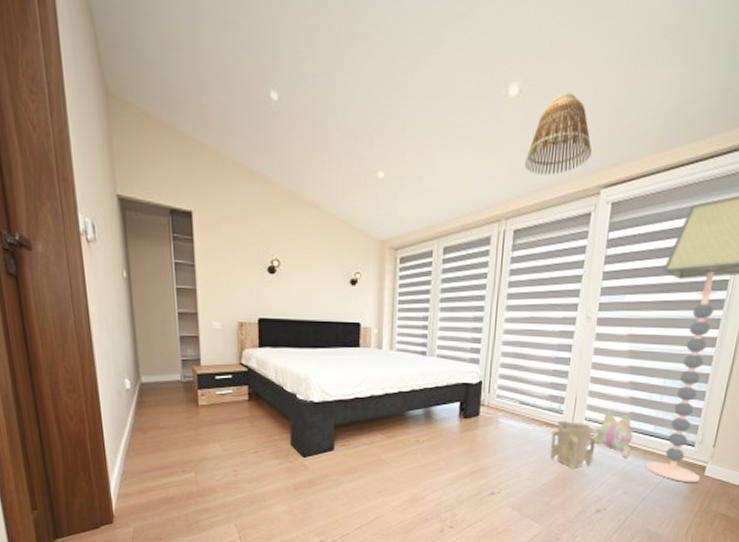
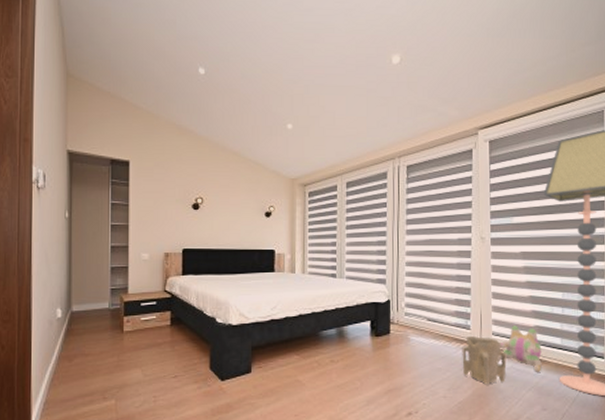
lamp shade: present [524,92,592,175] -> none [410,59,467,121]

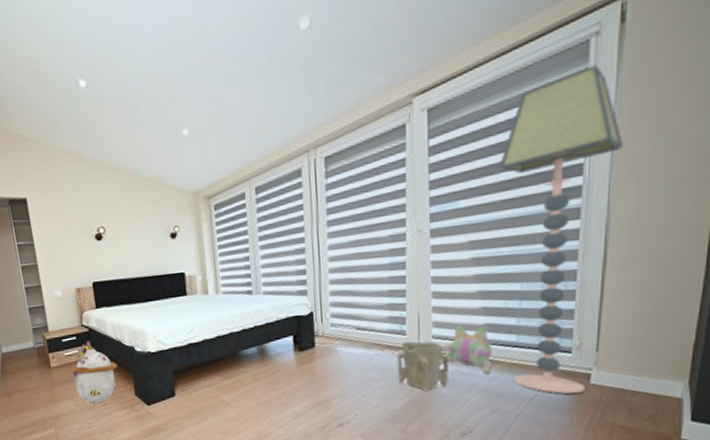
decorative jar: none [144,307,196,375] -> present [71,340,118,404]

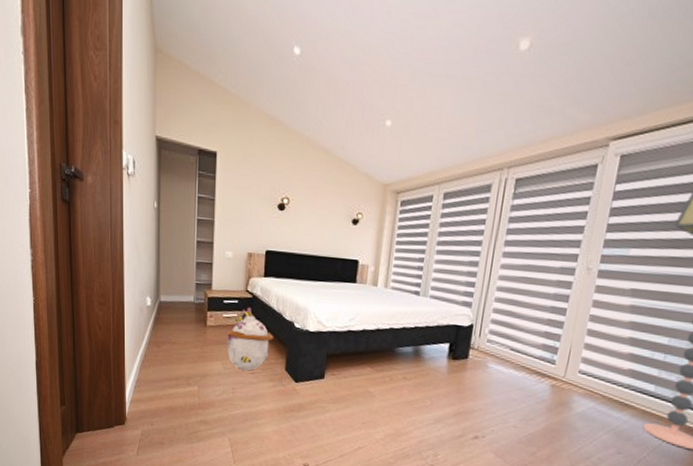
vase: present [397,341,449,391] -> none [539,371,590,421]
plush toy: present [439,325,492,374] -> none [579,366,631,416]

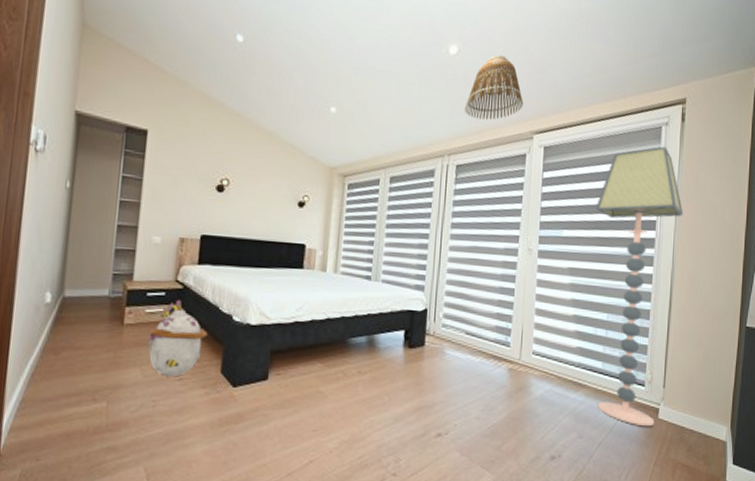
lamp shade: none [530,46,603,127] -> present [464,55,524,120]

